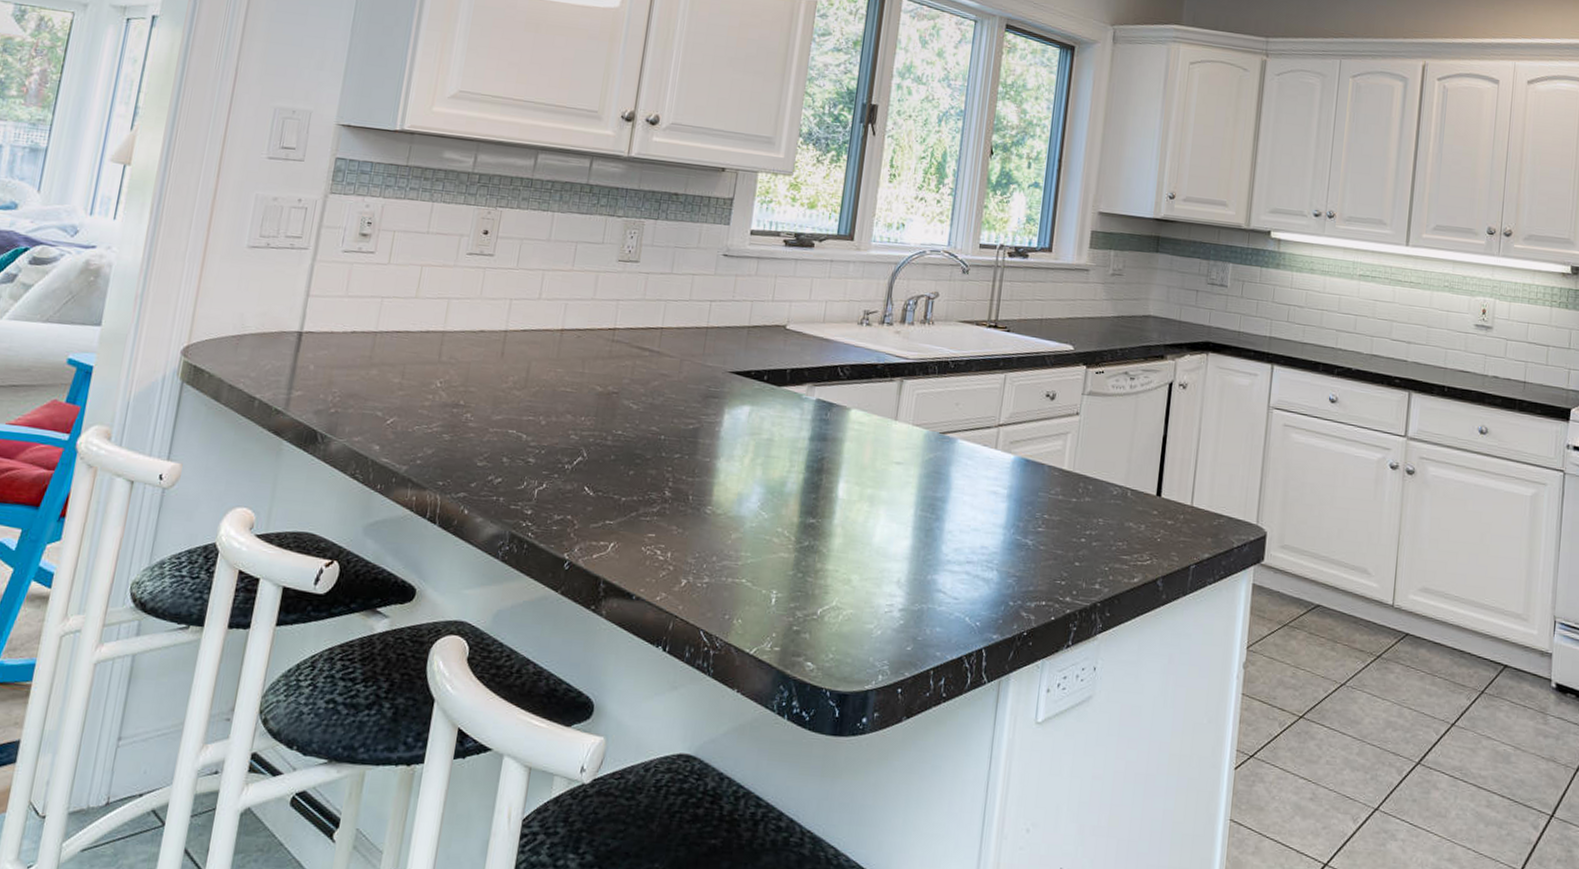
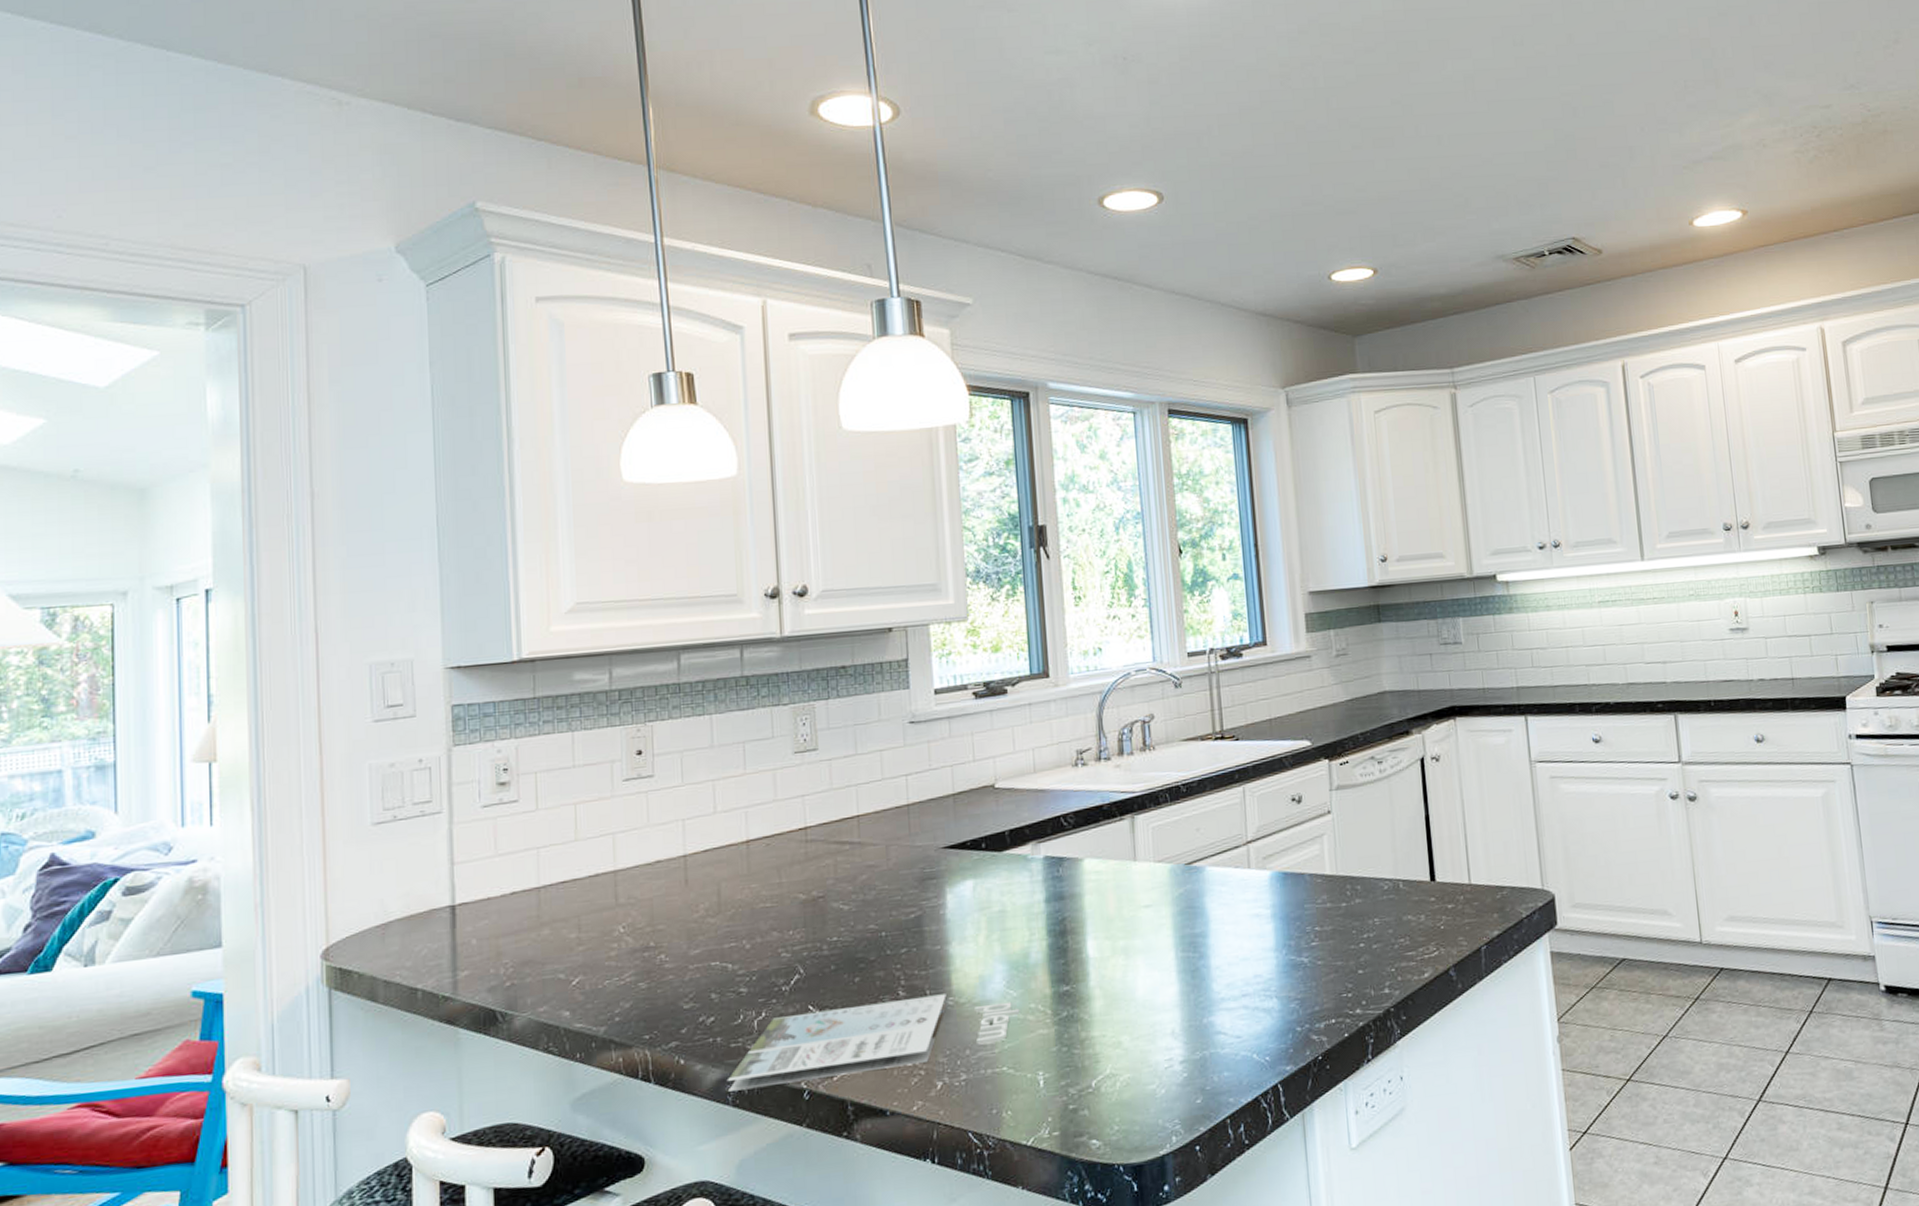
magazine: none [499,491,768,559] -> present [726,994,1020,1092]

